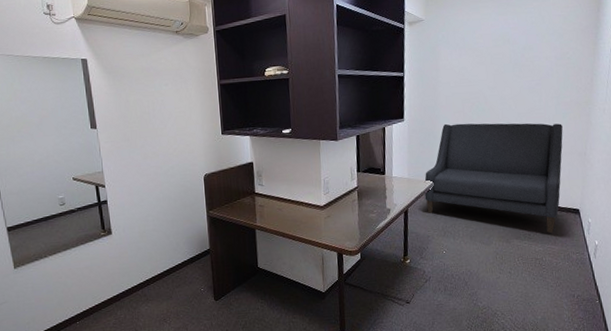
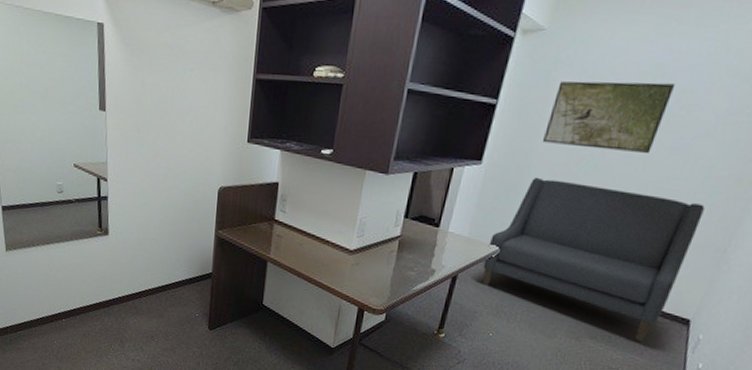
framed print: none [442,45,518,98] -> present [543,81,676,154]

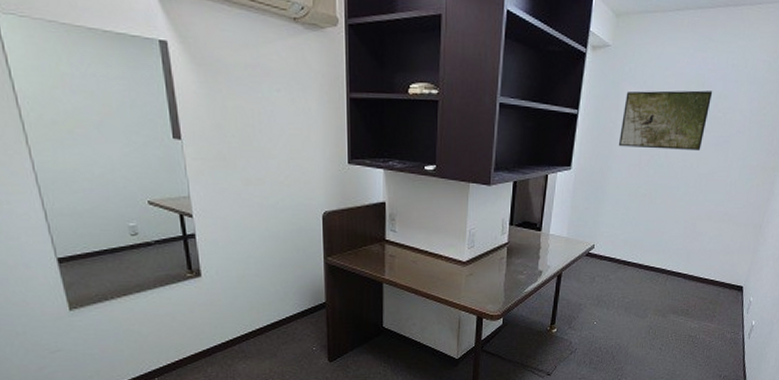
sofa: present [482,177,705,343] -> none [582,177,743,311]

